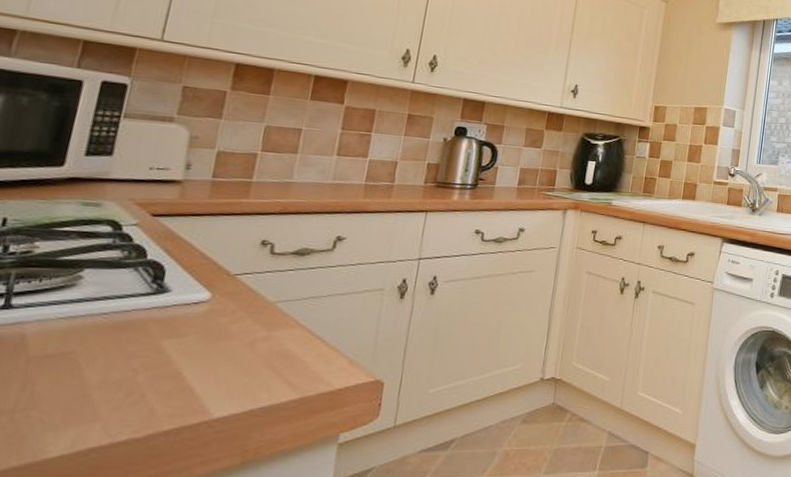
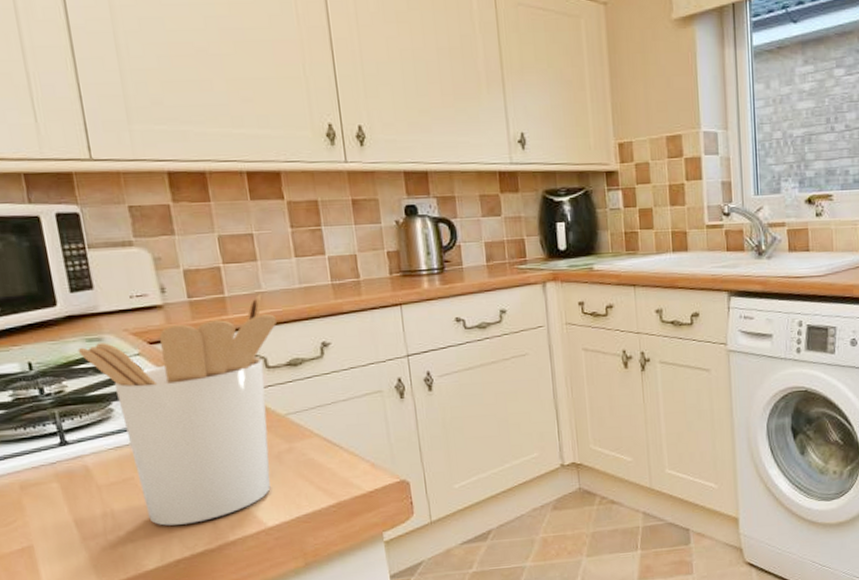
utensil holder: none [67,183,299,408] -> present [77,293,278,526]

